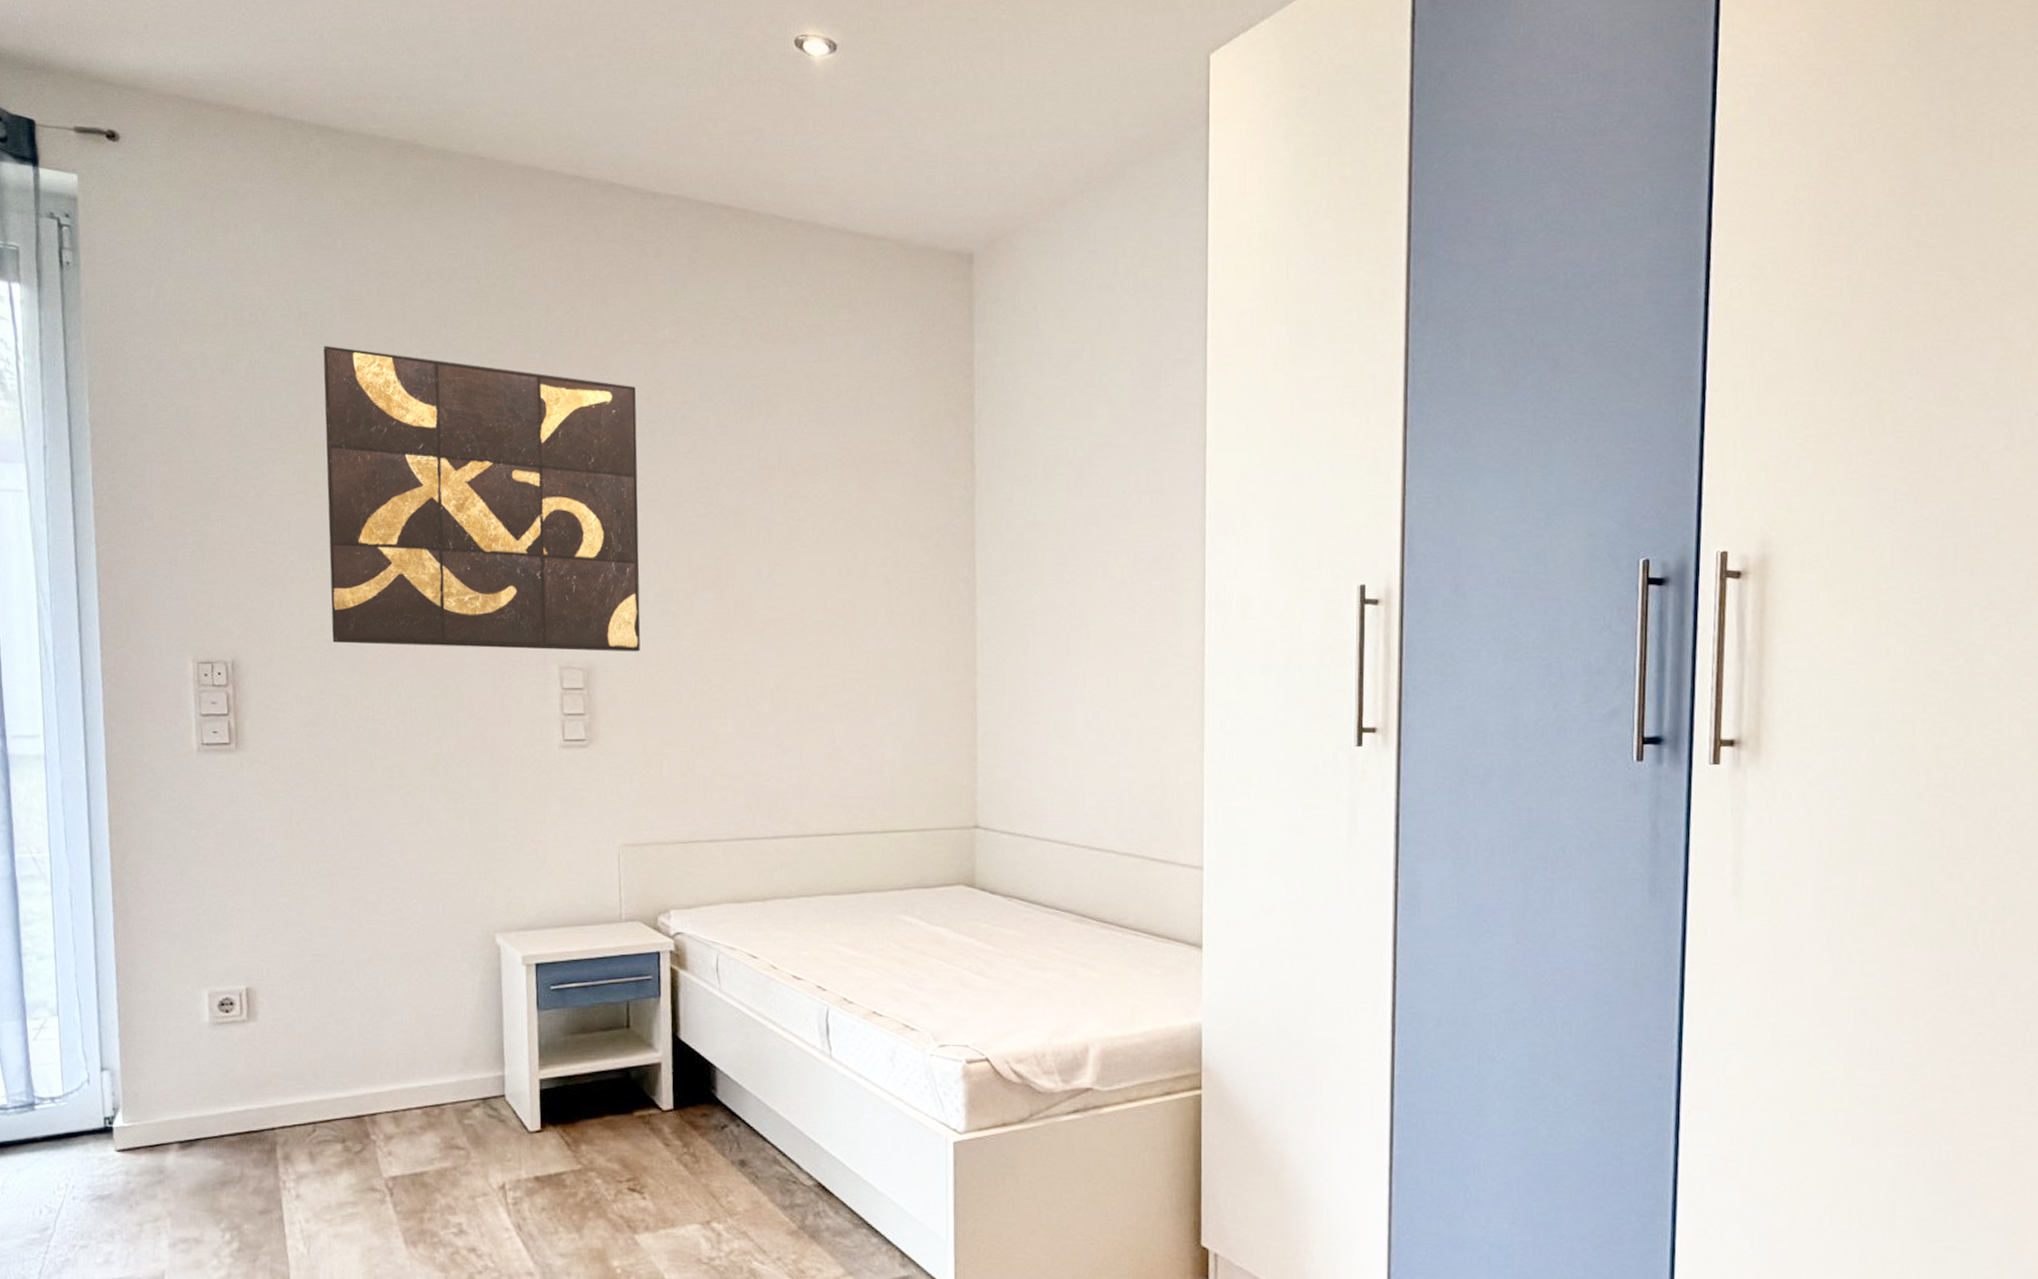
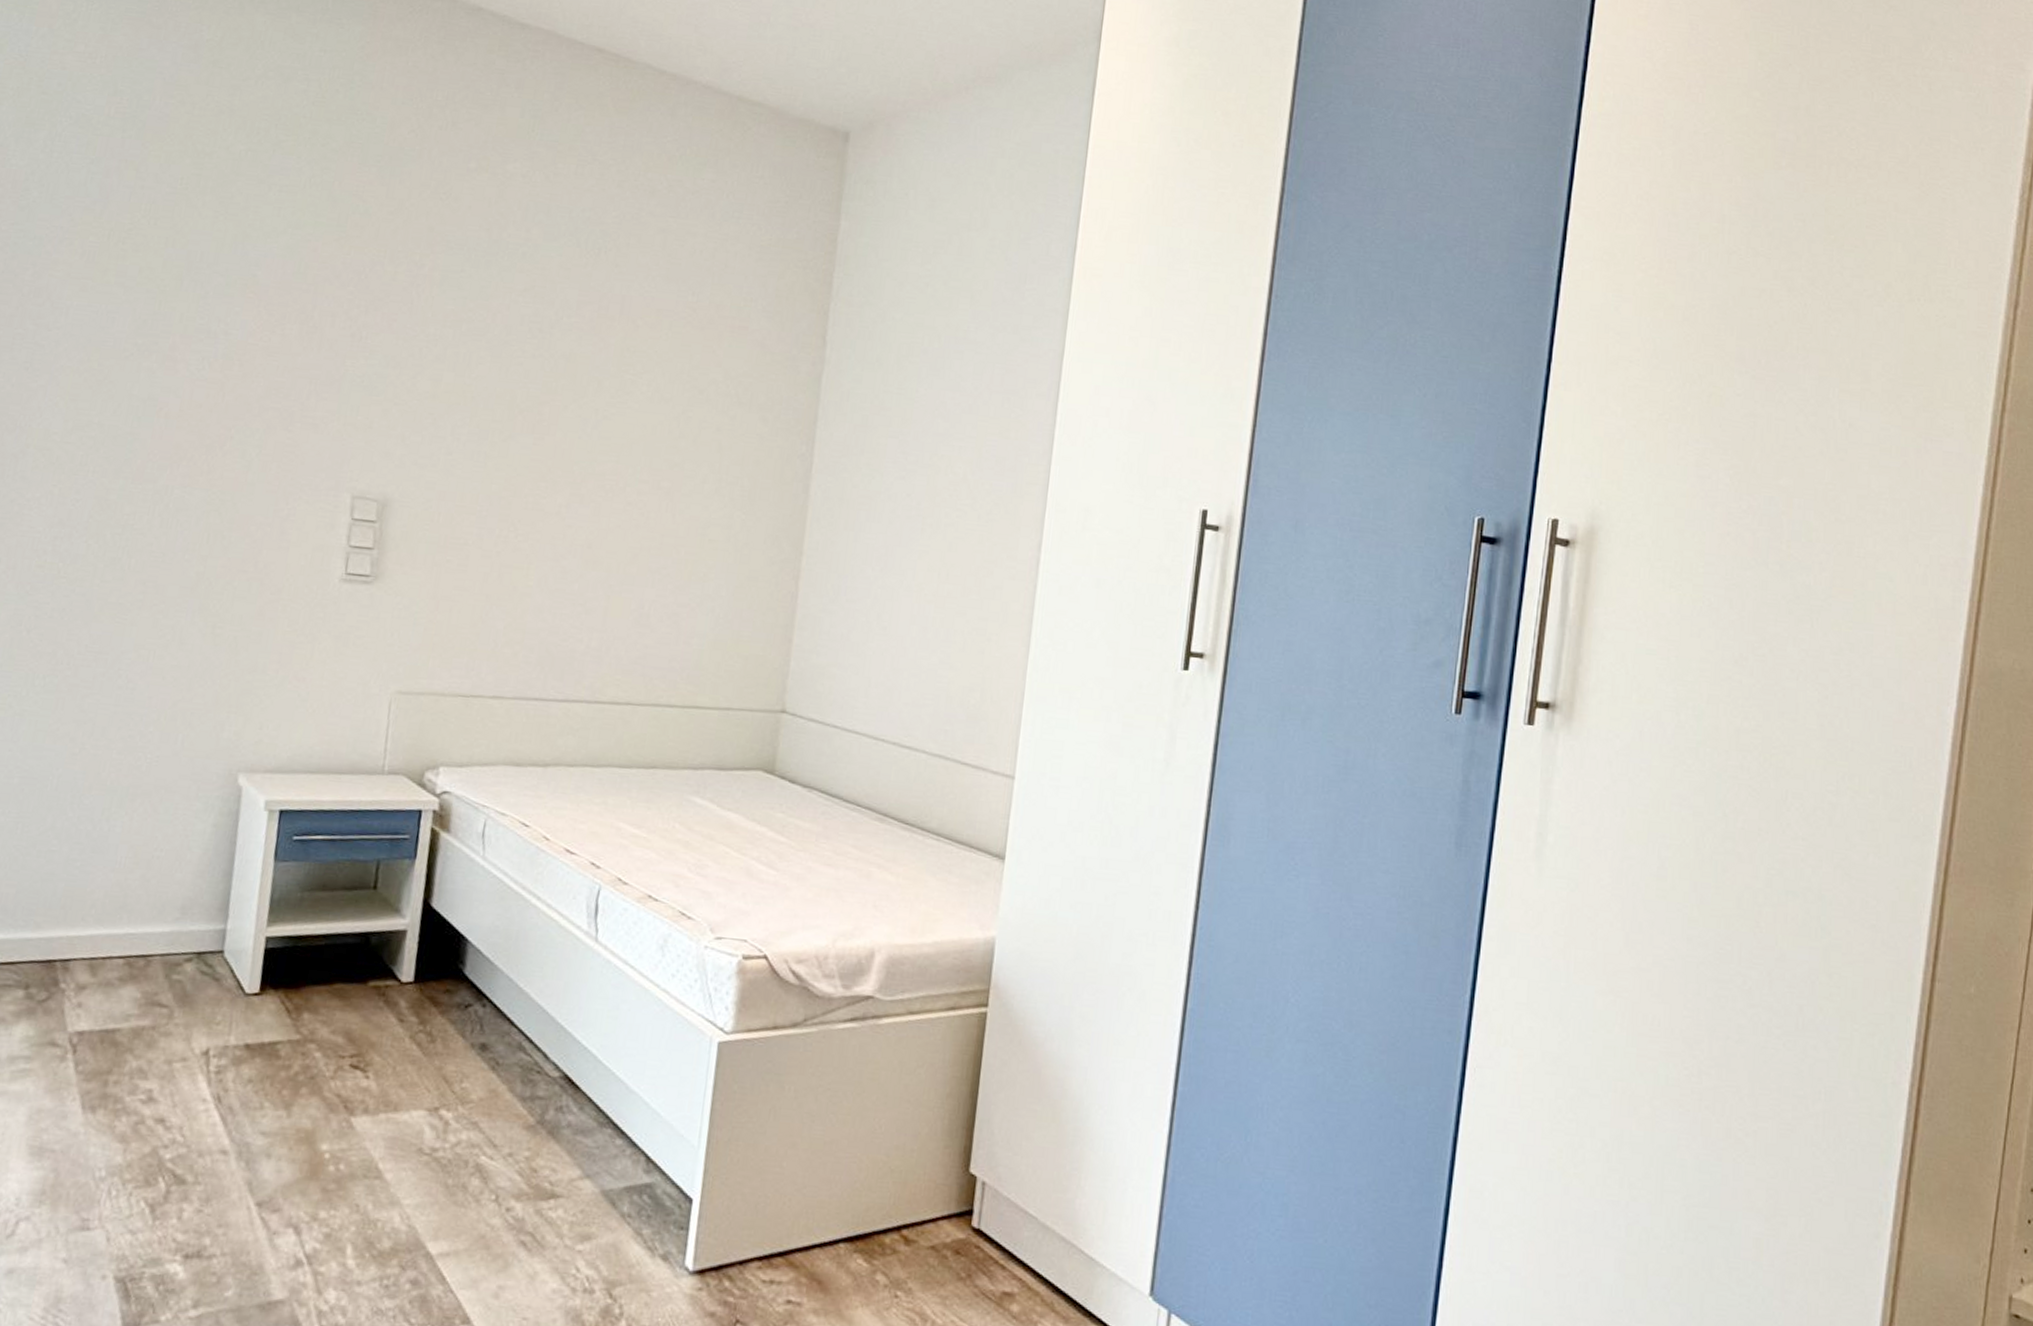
wall art: present [323,345,641,652] -> none [98,127,477,490]

